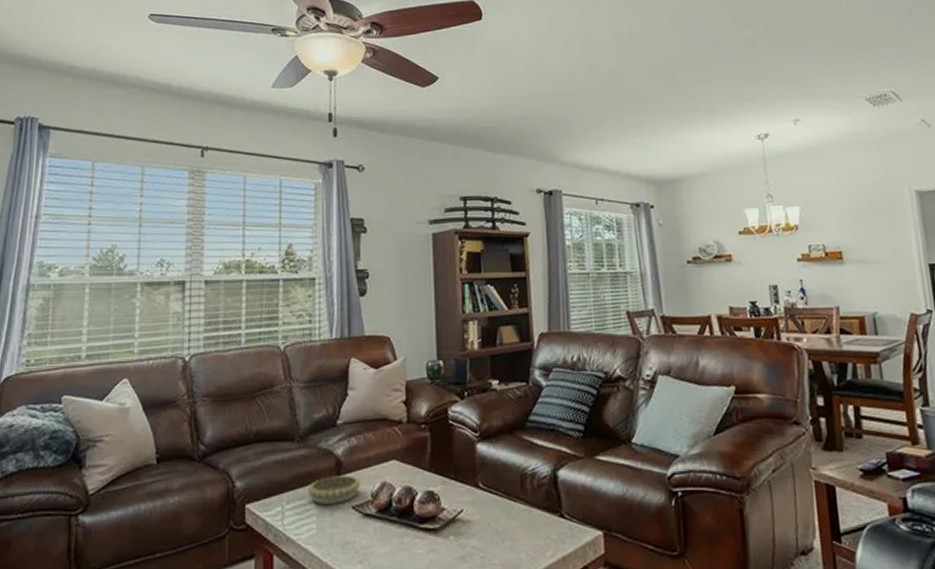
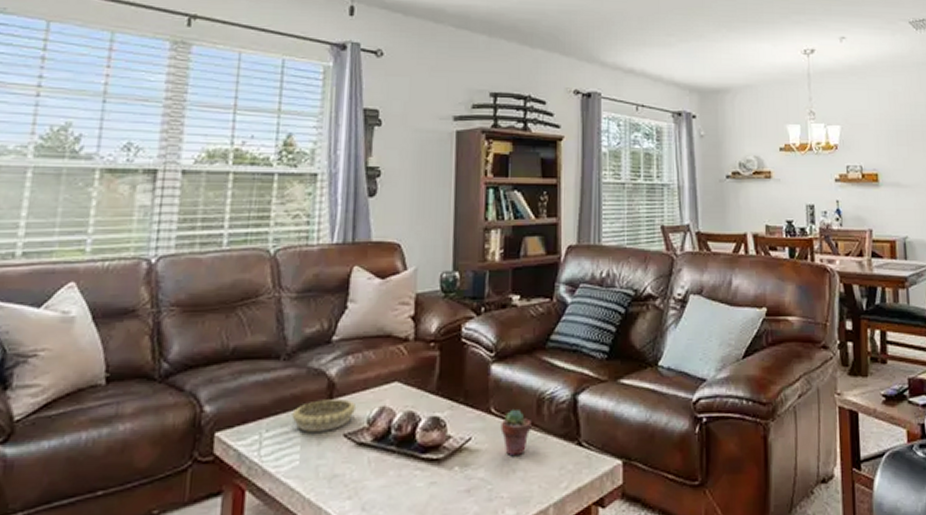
potted succulent: none [488,483,517,527] -> present [500,409,532,457]

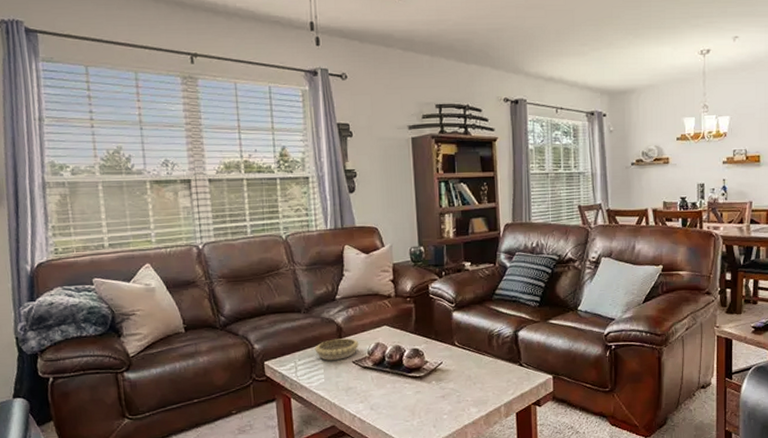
potted succulent: present [500,409,532,457] -> none [463,342,485,374]

